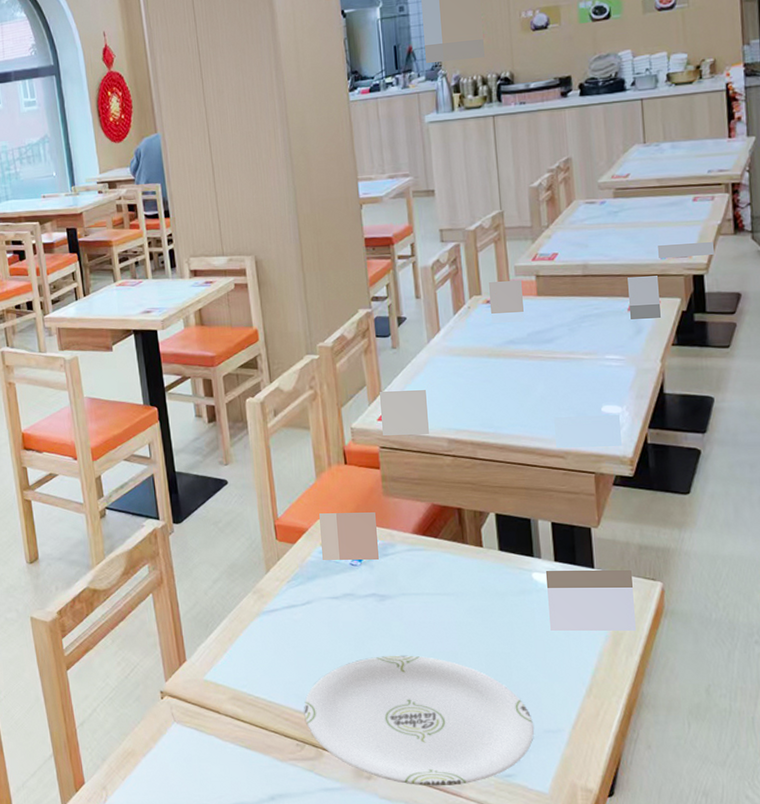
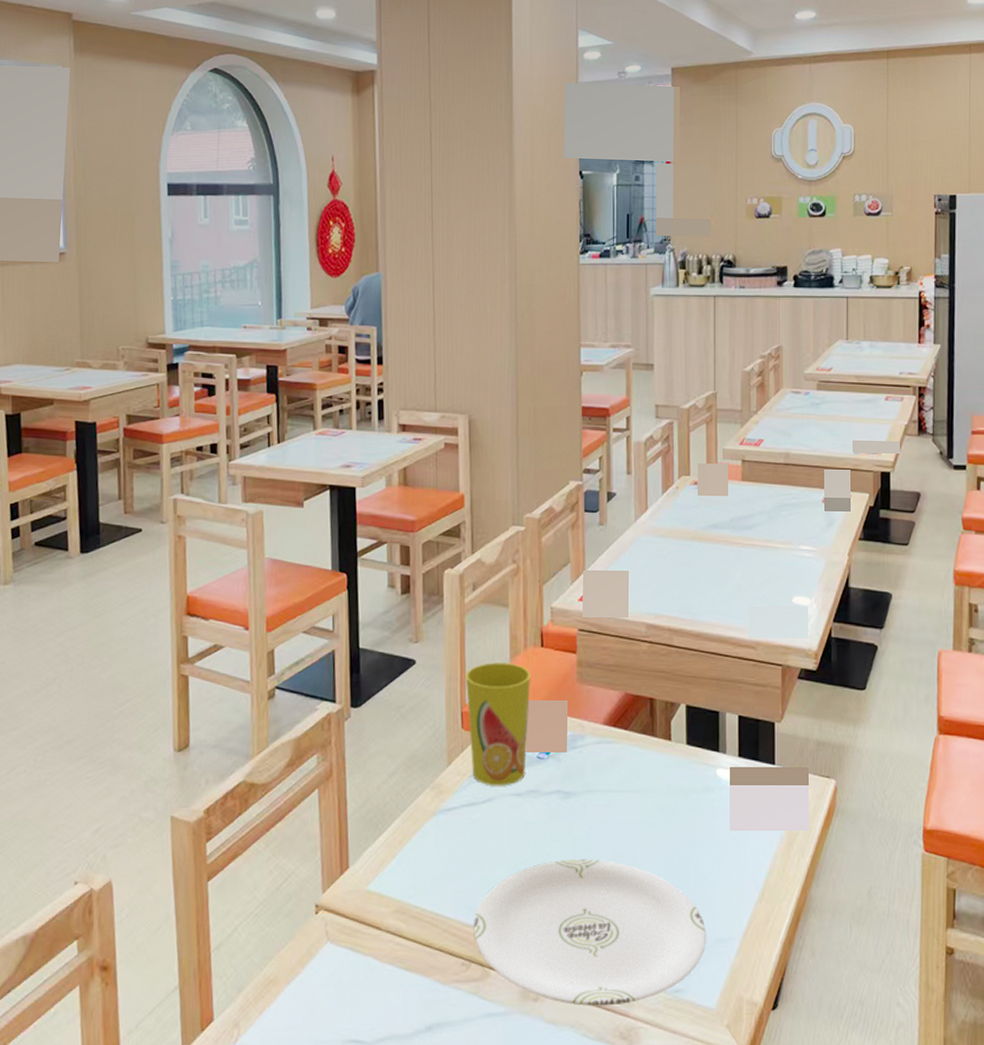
cup: none [275,480,340,590] -> present [465,663,531,786]

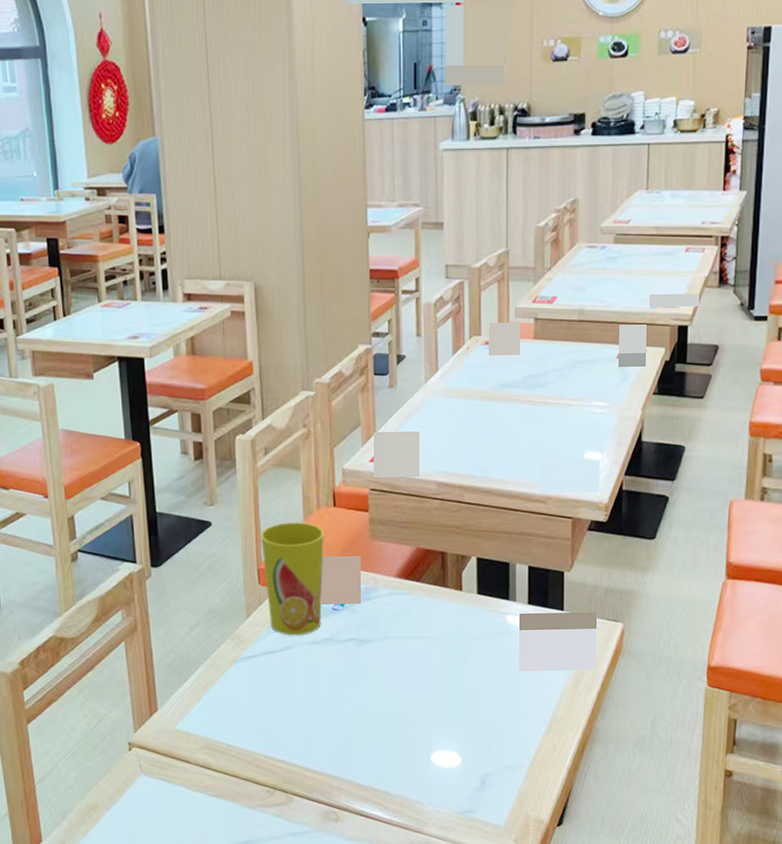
plate: present [473,859,706,1006] -> none [276,698,495,825]

